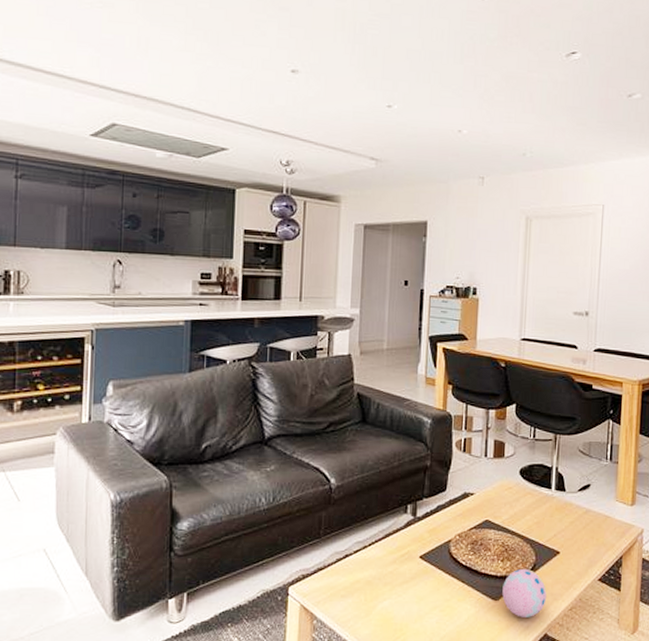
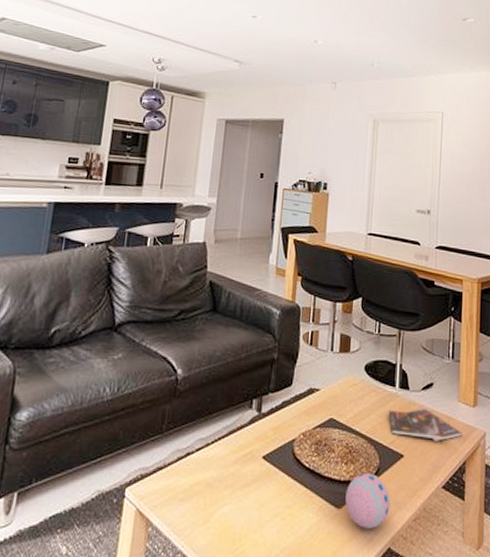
booklet: none [544,509,619,539] -> present [388,409,462,442]

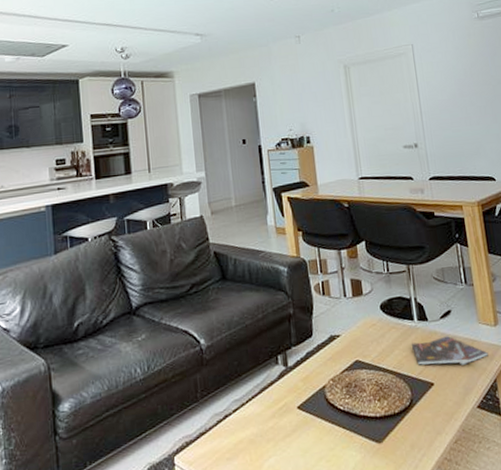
decorative egg: present [345,472,391,528] -> none [384,405,430,458]

